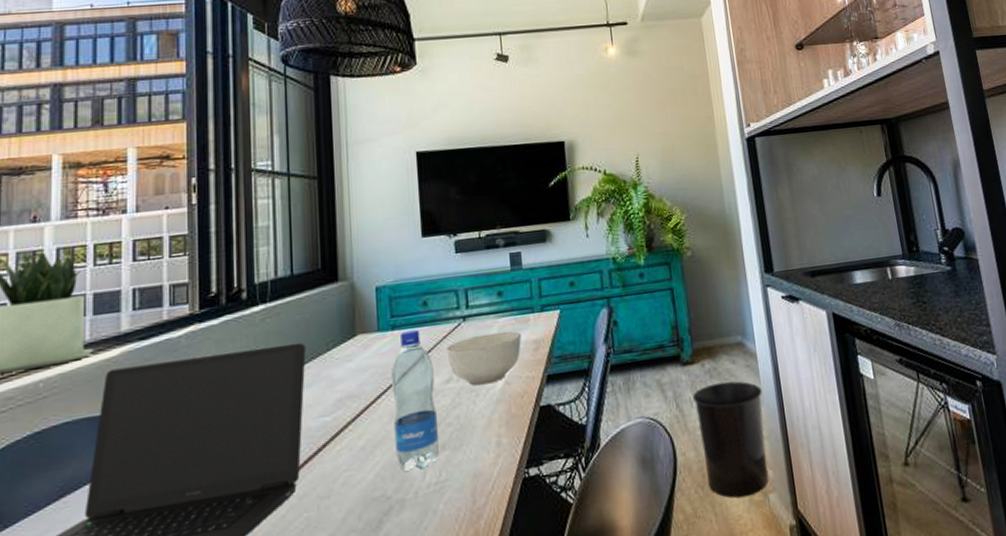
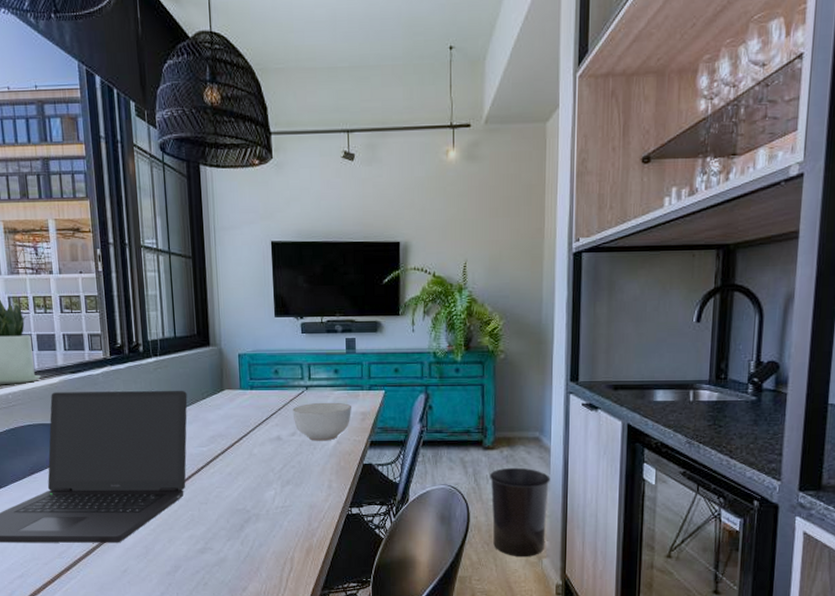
bottle: present [391,329,439,471] -> none [250,391,285,496]

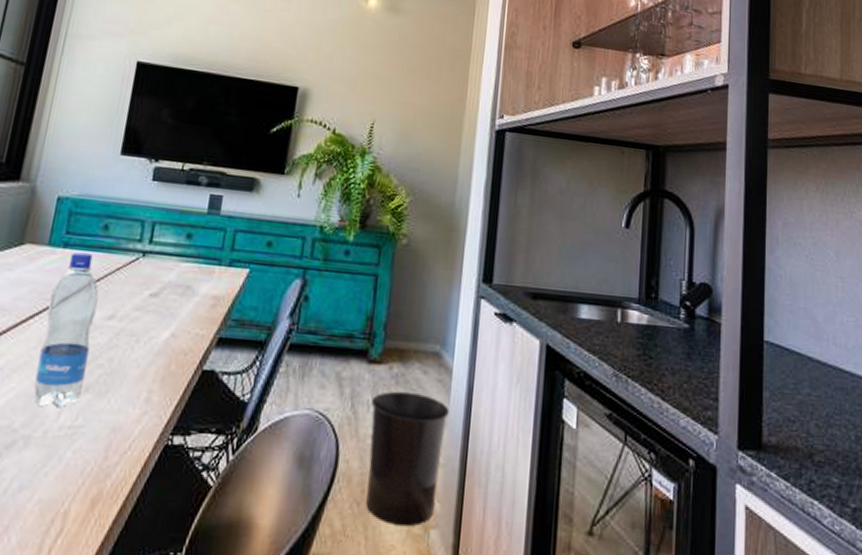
bottle: none [250,391,285,496] -> present [33,252,99,408]
bowl: present [292,402,351,441] -> none [115,276,201,332]

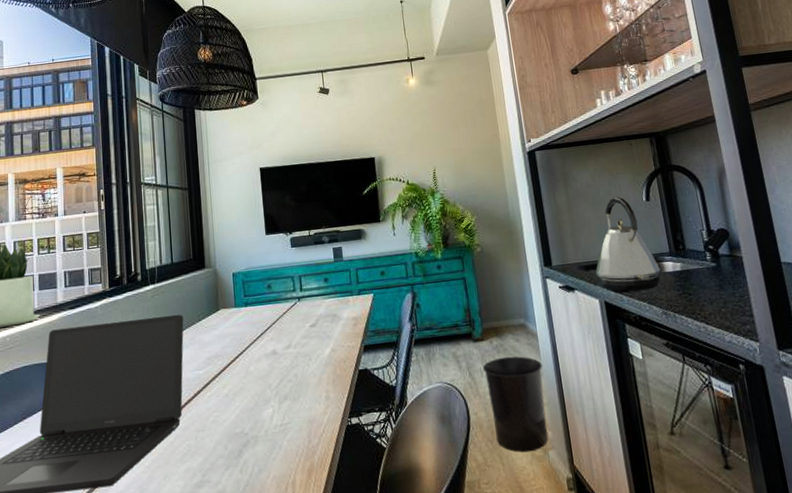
bottle: present [33,252,99,408] -> none [246,306,283,414]
kettle: none [543,213,623,343] -> present [595,196,661,293]

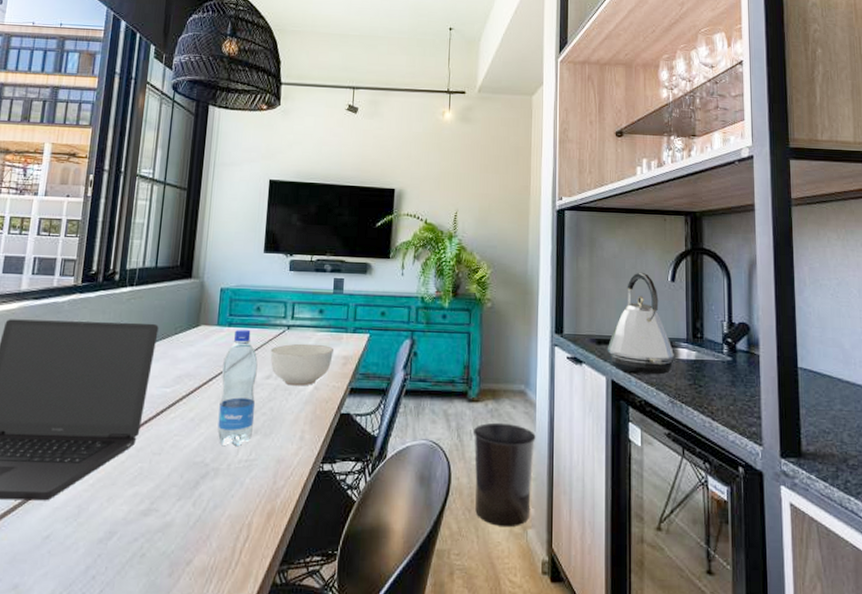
bottle: none [246,306,283,414] -> present [217,329,258,447]
bowl: none [286,310,344,352] -> present [270,343,333,386]

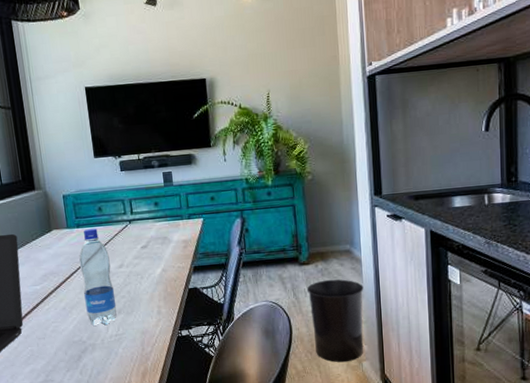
bowl: present [270,343,333,386] -> none [118,233,174,271]
kettle: present [607,272,674,376] -> none [424,126,489,223]

